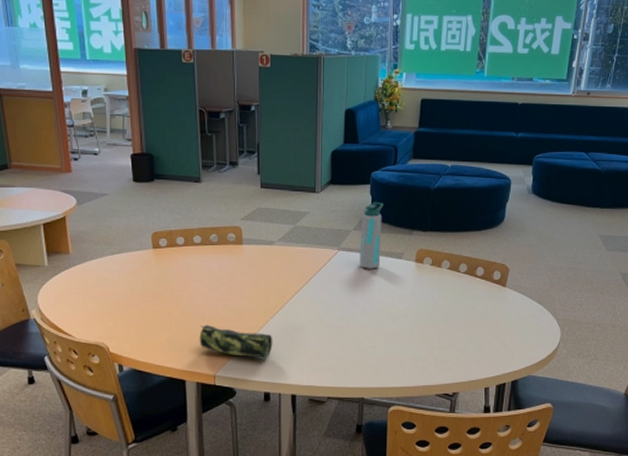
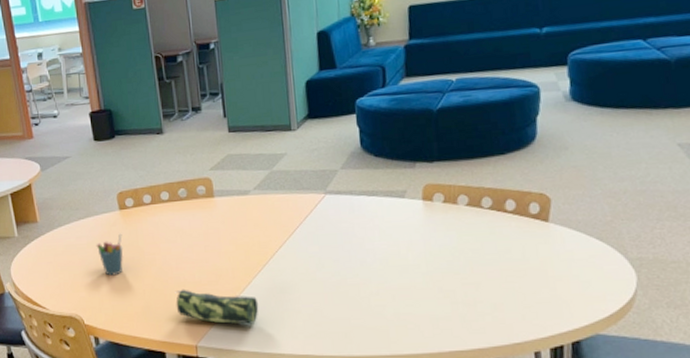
pen holder: none [127,270,154,309] -> present [96,233,124,276]
water bottle: present [360,201,384,269] -> none [349,132,379,214]

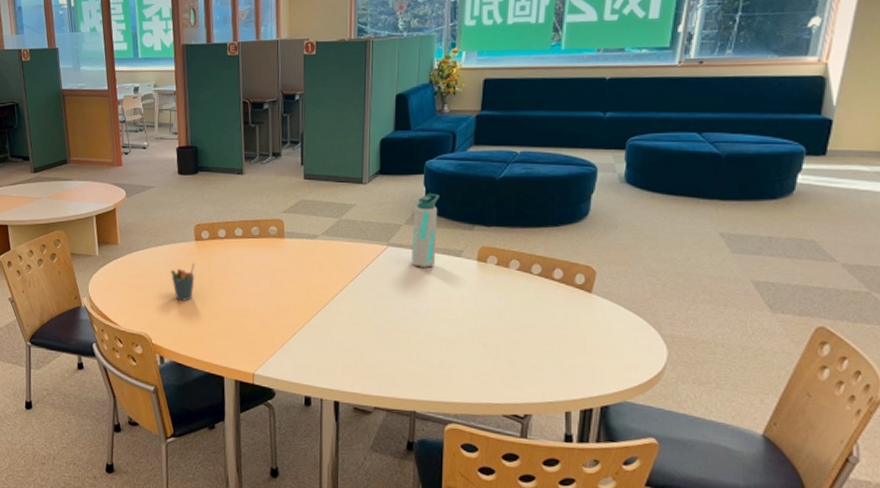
pencil case: present [175,289,259,324] -> none [238,320,315,359]
water bottle: none [349,132,379,214] -> present [412,192,440,268]

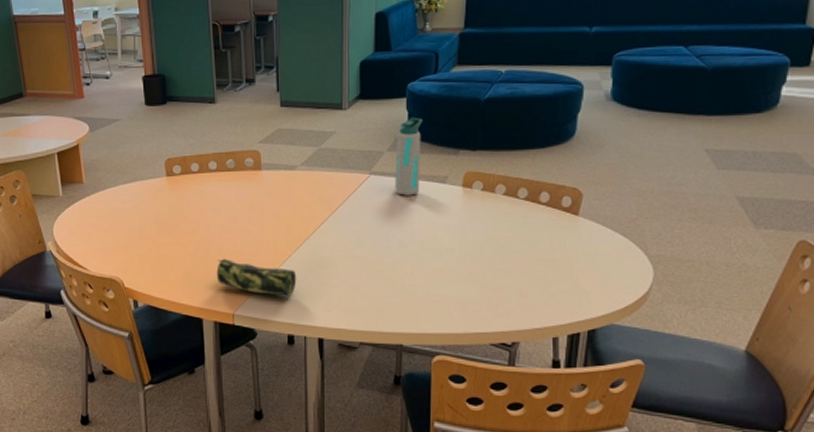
pen holder: present [170,262,196,301] -> none [140,199,168,241]
pencil case: none [238,320,315,359] -> present [216,258,297,296]

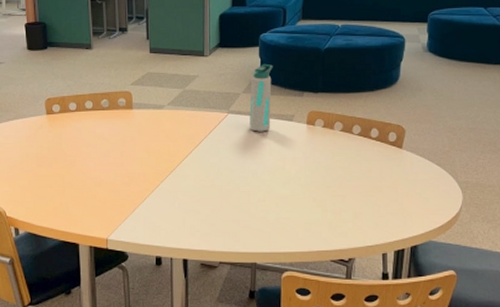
pencil case: present [216,258,297,296] -> none [91,188,164,222]

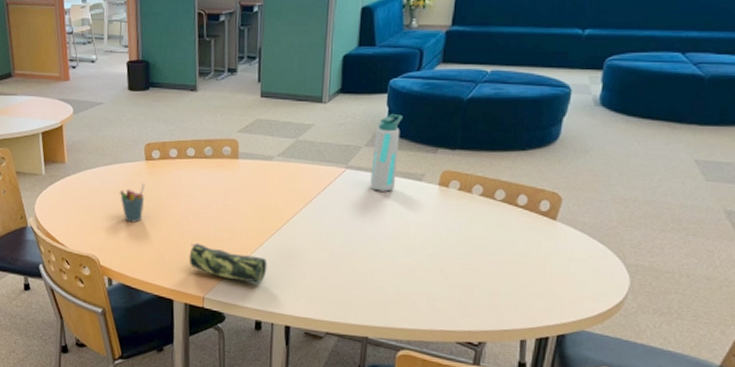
pen holder: none [22,135,47,173] -> present [119,183,146,223]
pencil case: none [91,188,164,222] -> present [189,243,268,284]

